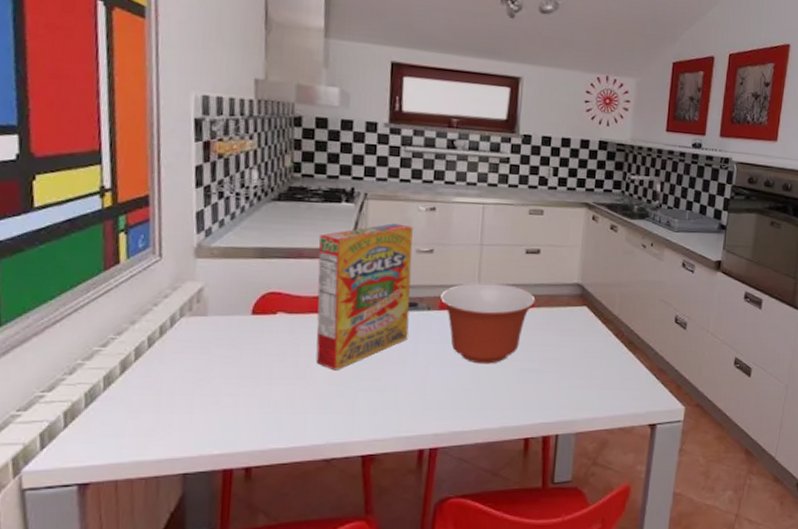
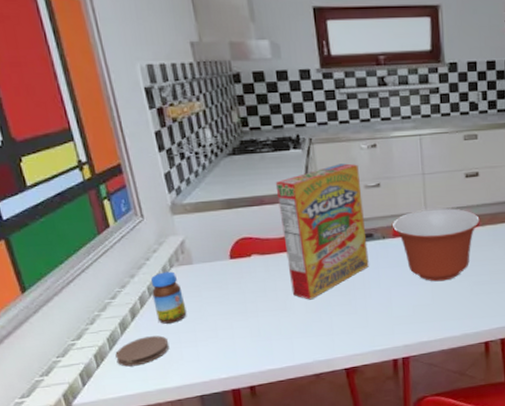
coaster: none [90,395,159,430] -> present [115,335,170,367]
jar: none [151,321,189,382] -> present [150,271,187,324]

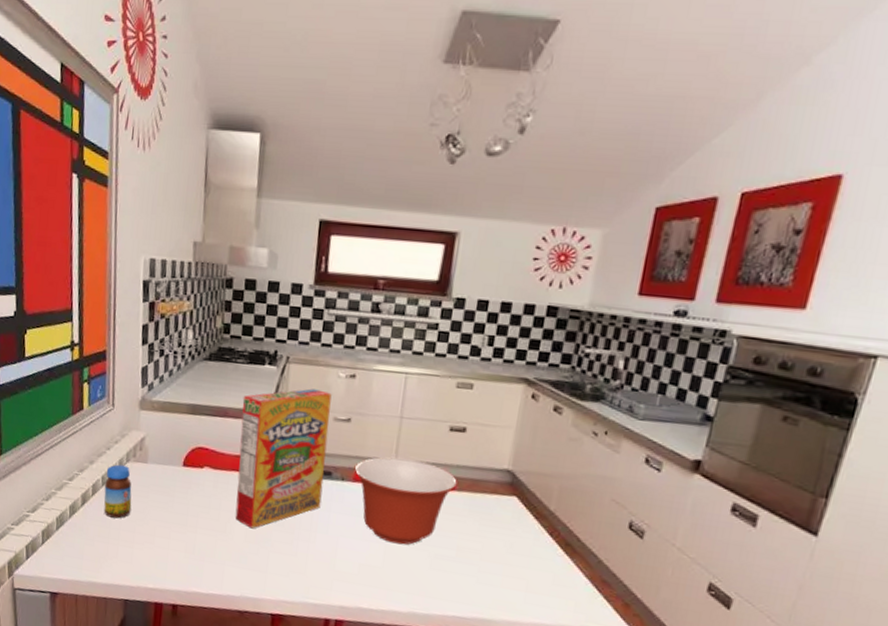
coaster: present [115,335,170,367] -> none [59,525,109,553]

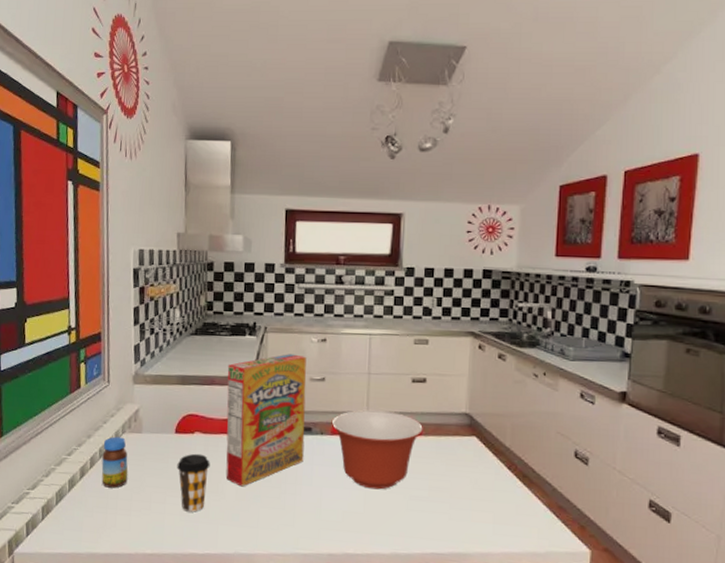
coffee cup: none [183,489,219,551] -> present [177,453,210,512]

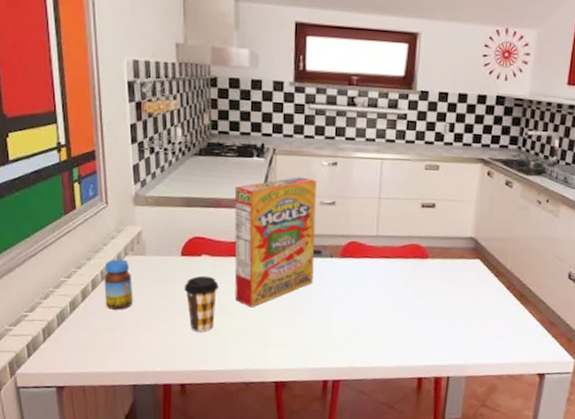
mixing bowl: present [331,410,423,490] -> none [341,234,430,309]

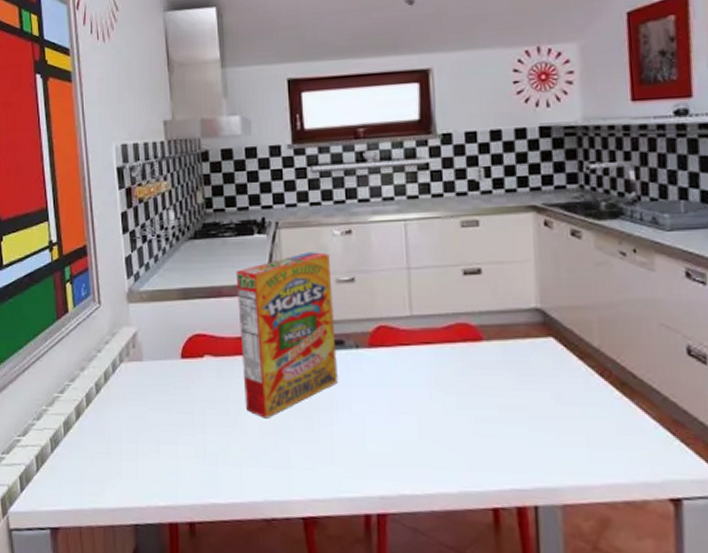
jar: present [104,259,133,310] -> none [99,367,131,429]
coffee cup: present [184,275,219,332] -> none [187,381,226,453]

